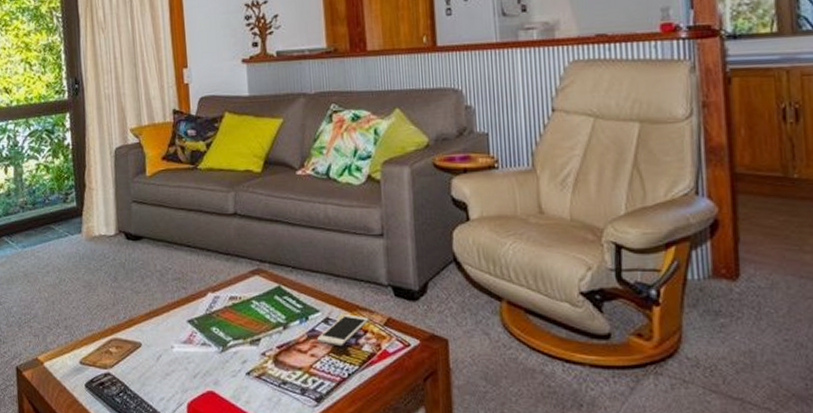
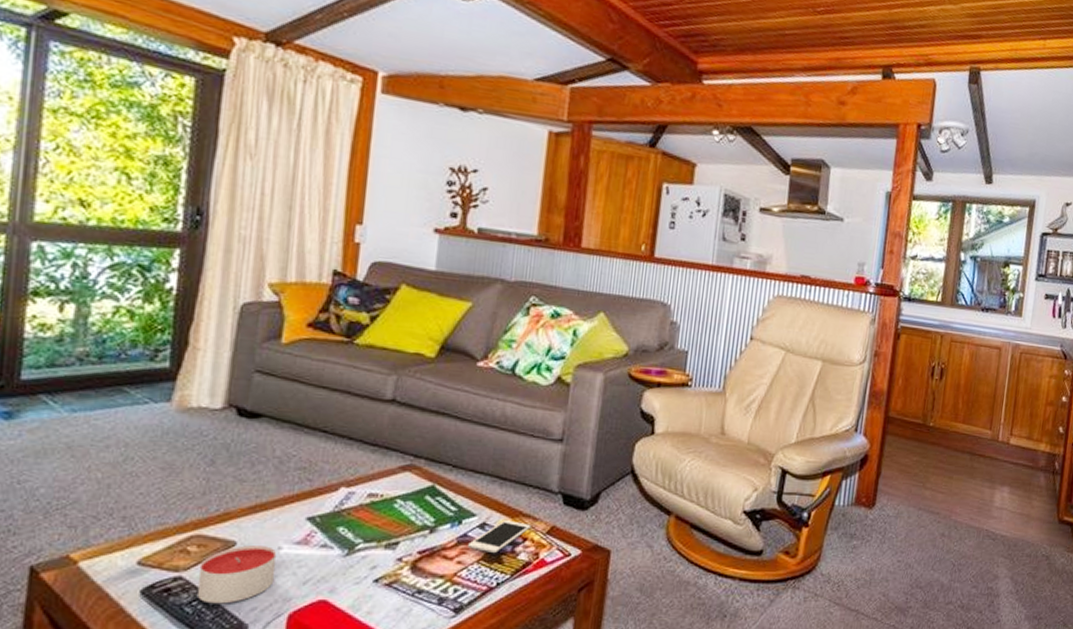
candle: none [119,346,173,395] -> present [197,545,277,604]

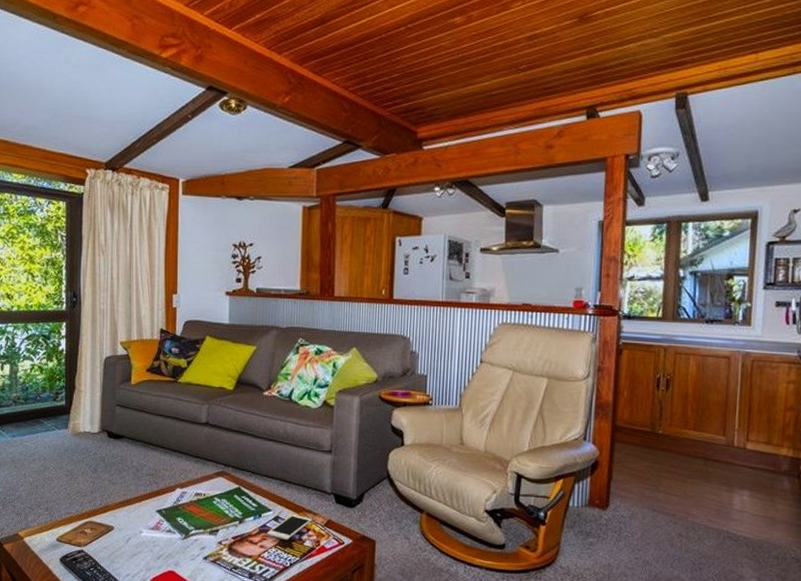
candle: present [197,545,277,604] -> none [92,529,140,571]

